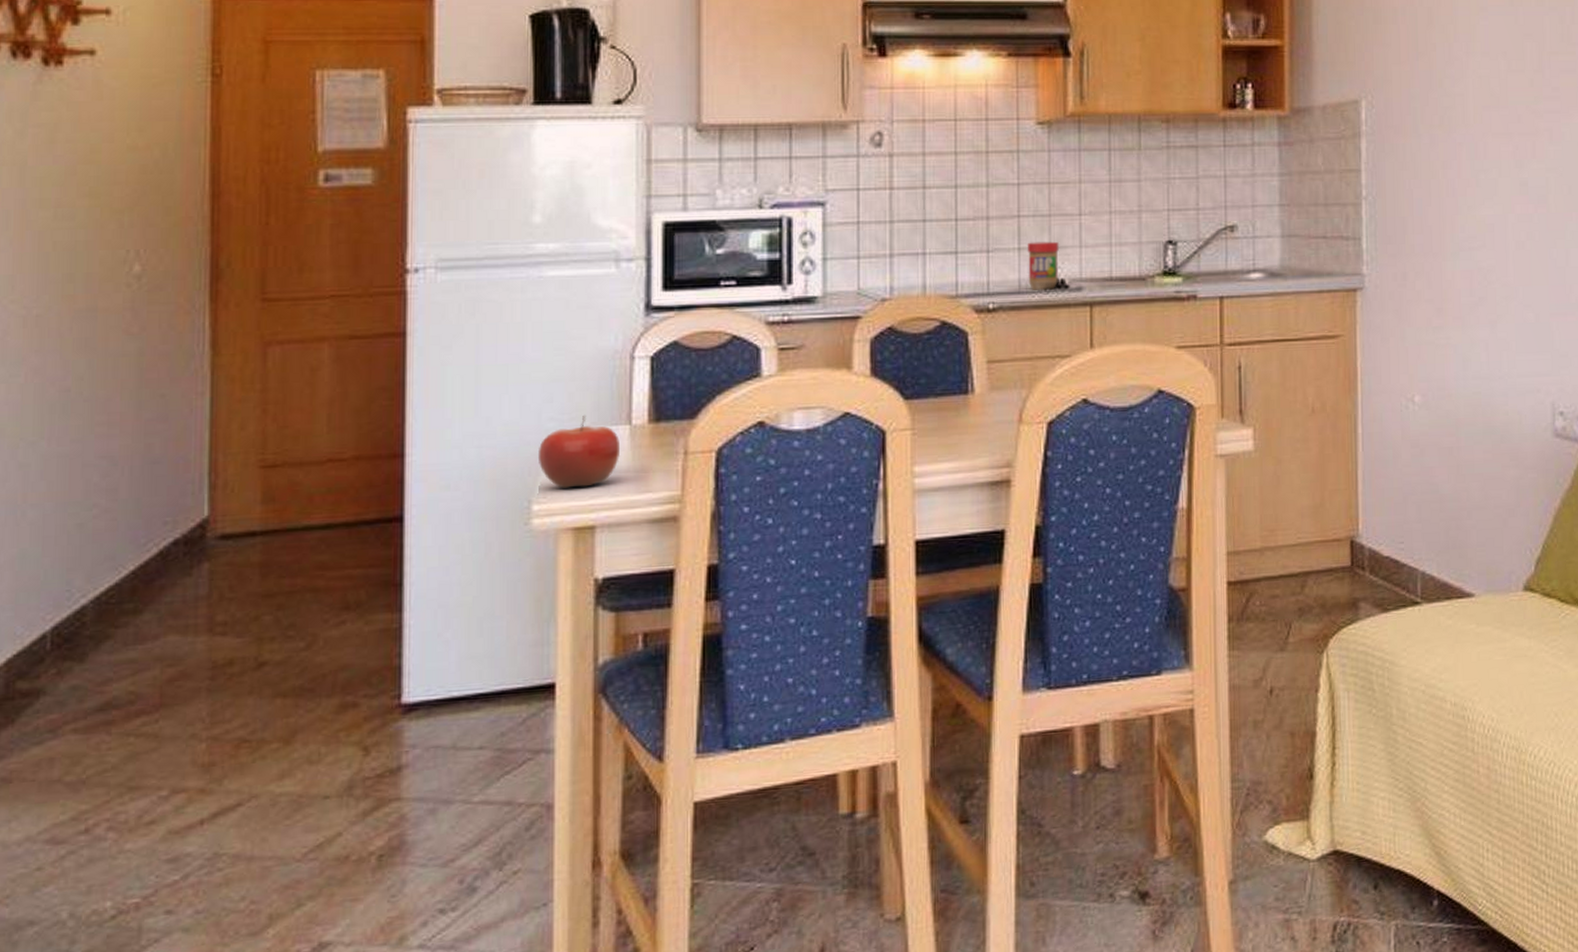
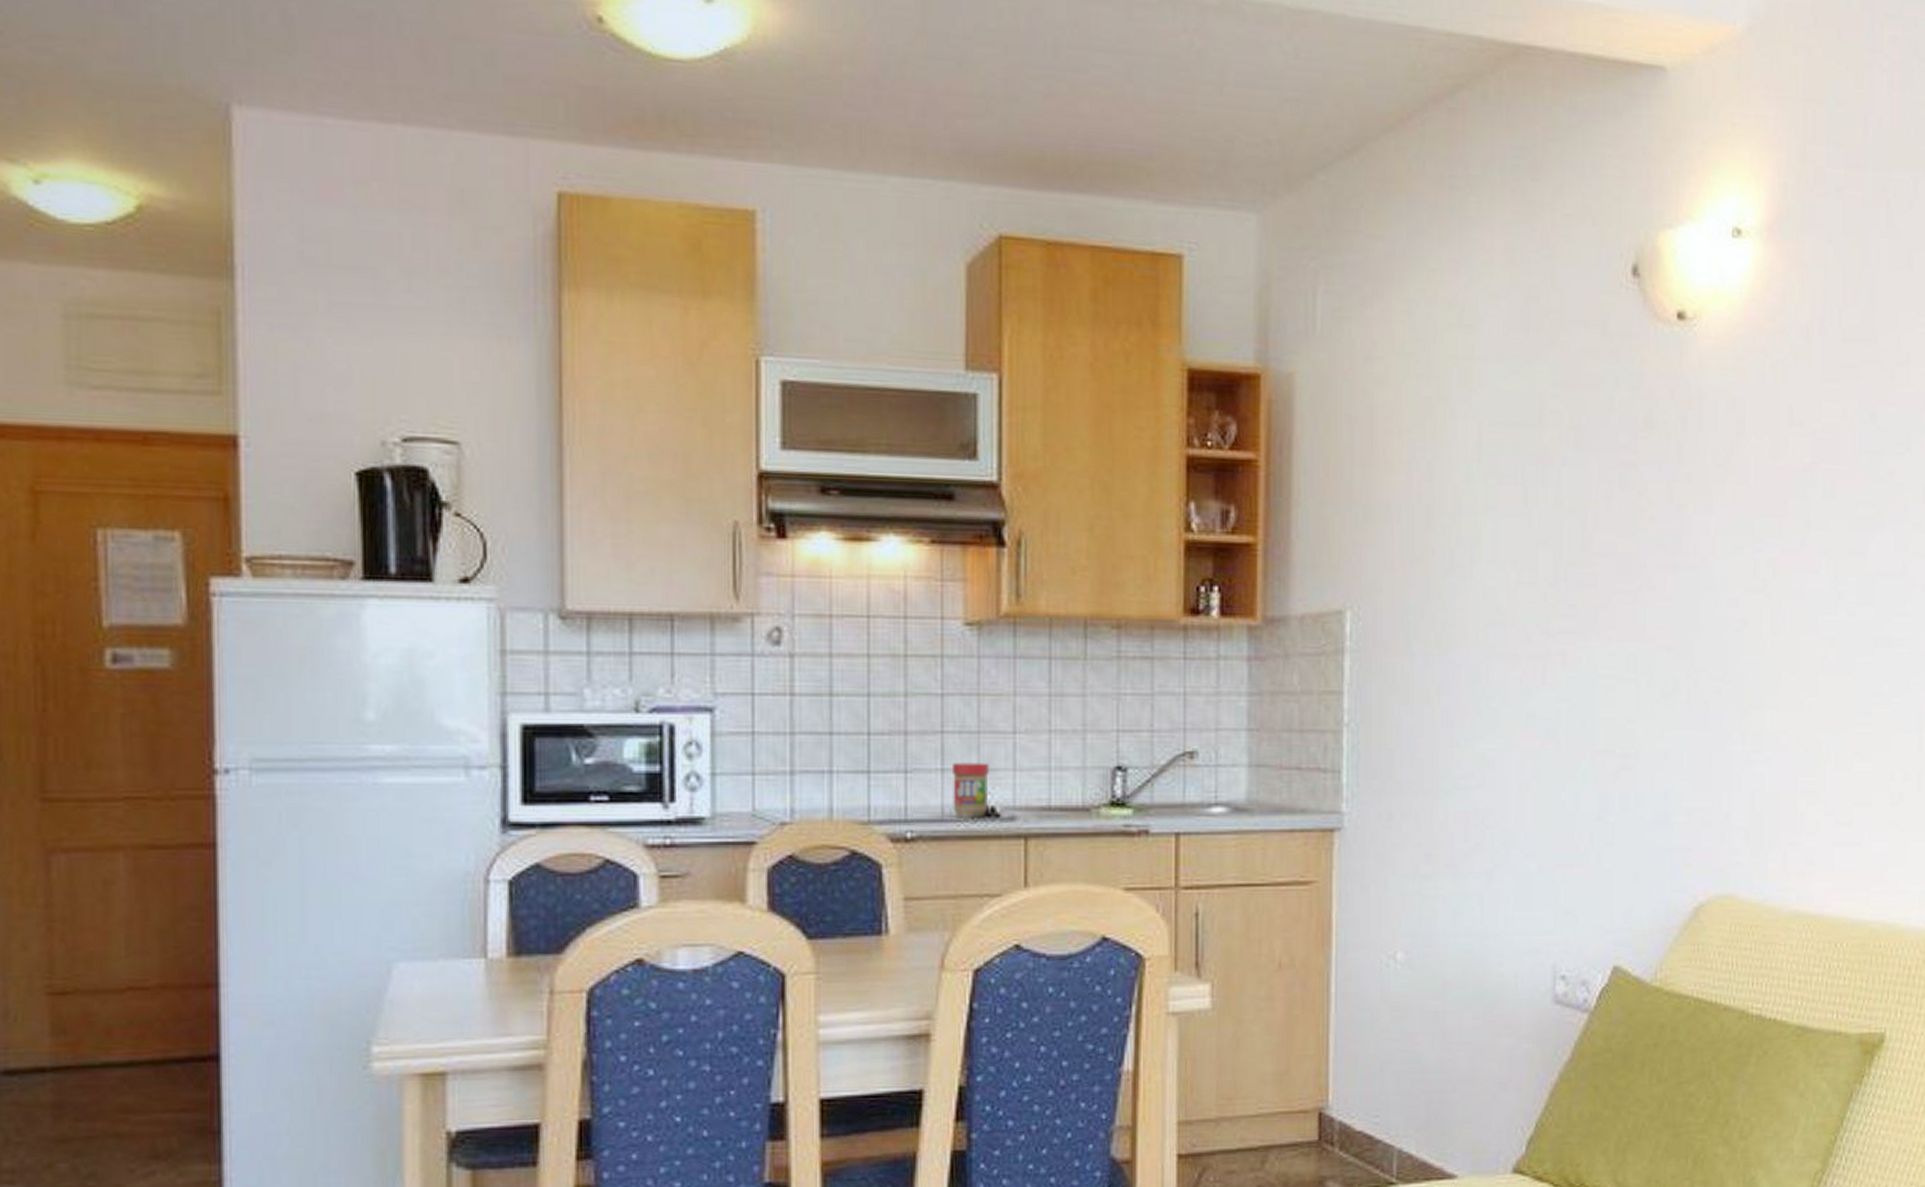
fruit: present [539,416,621,488] -> none [378,946,475,1028]

